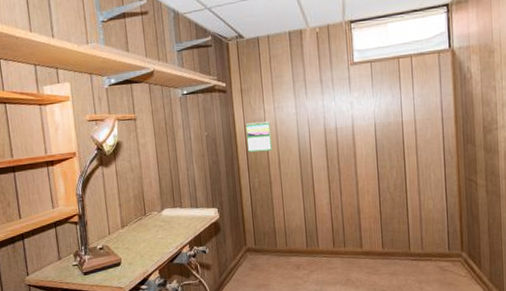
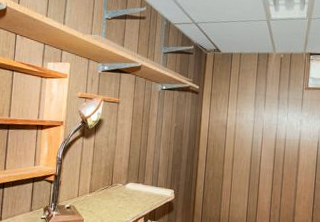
calendar: present [245,121,272,153] -> none [208,122,230,149]

